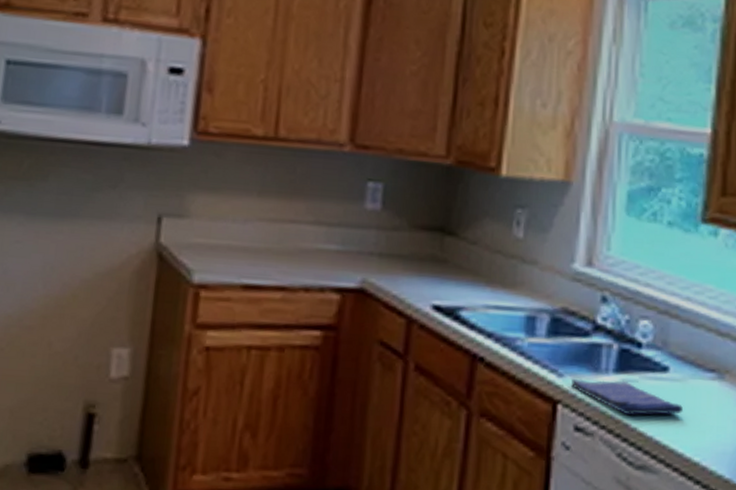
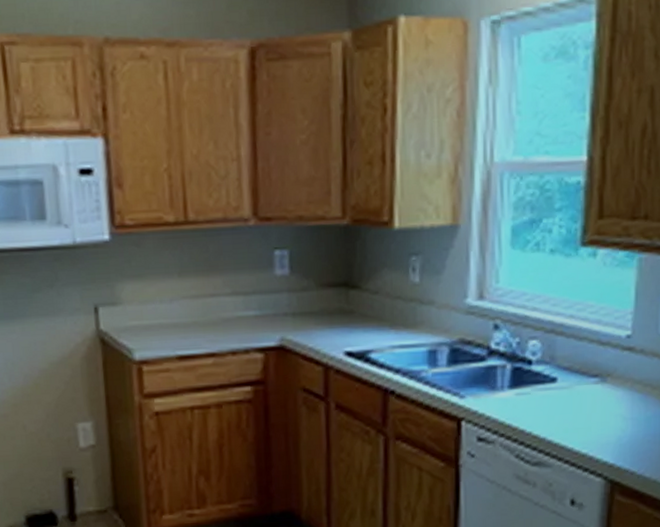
dish towel: present [571,378,683,415] -> none [472,394,571,422]

